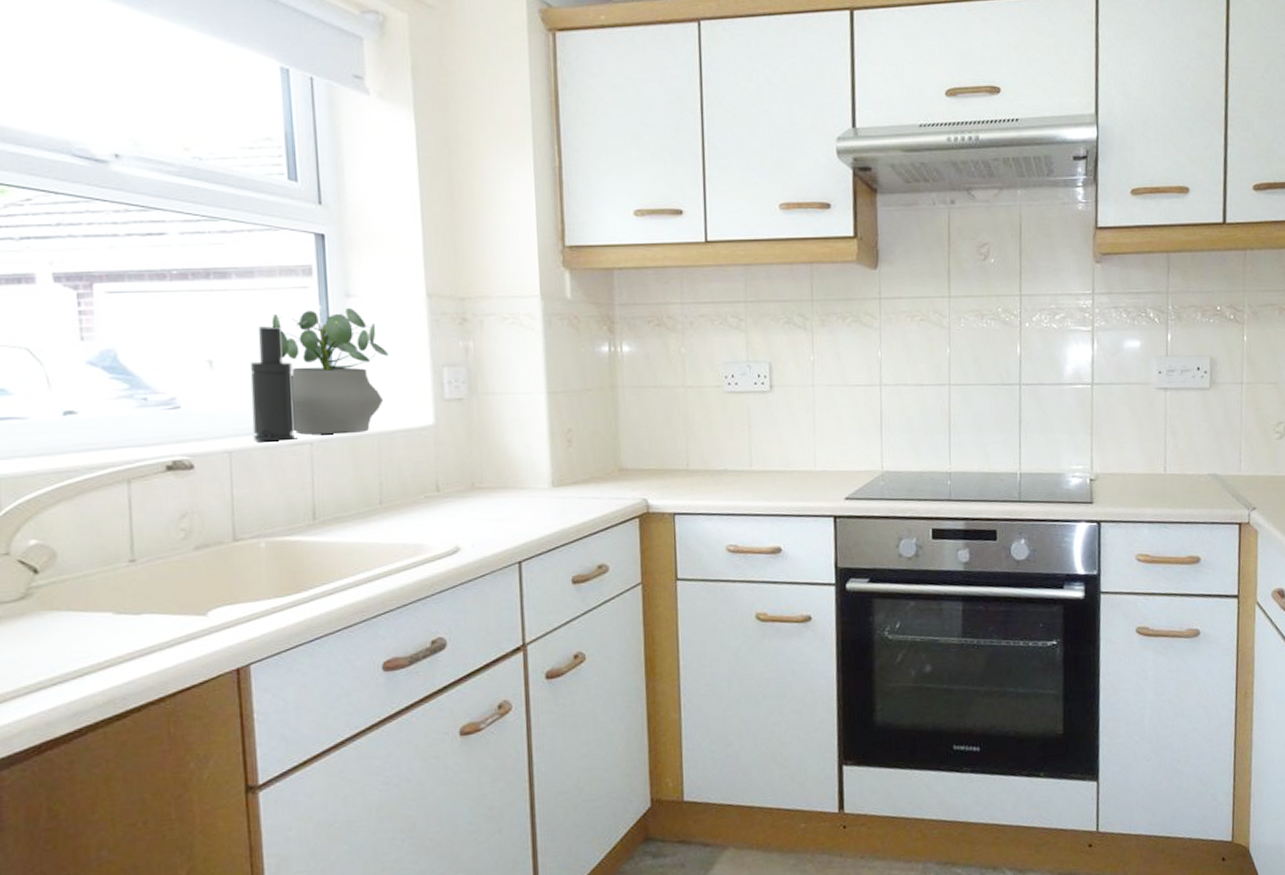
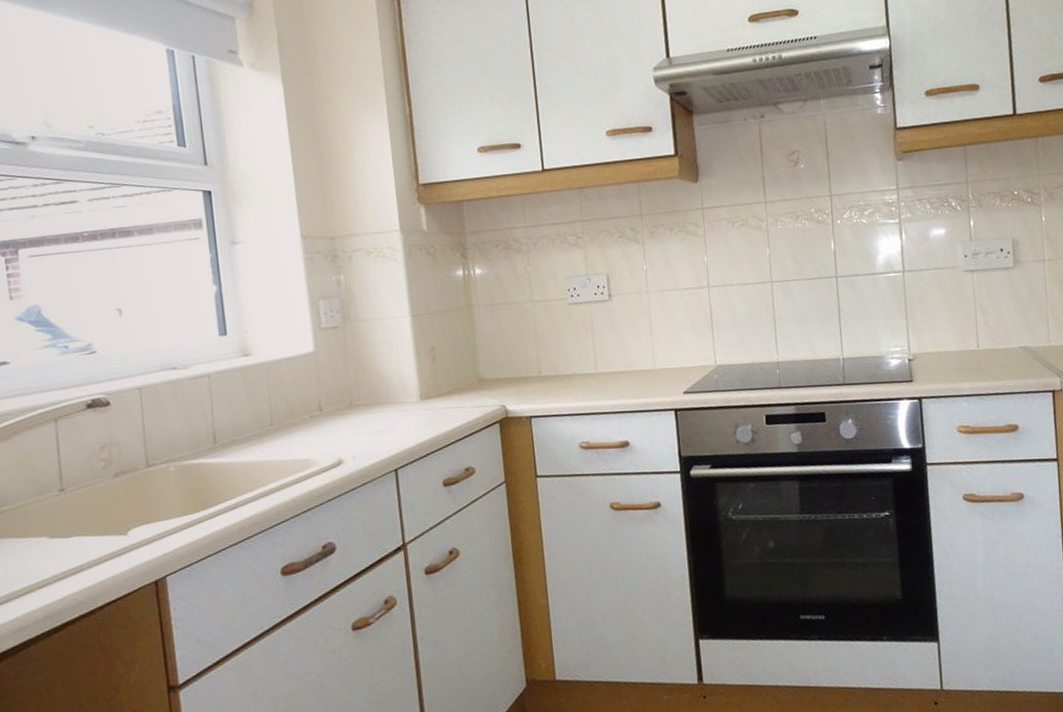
soap dispenser: present [249,326,295,442] -> none [153,274,195,378]
potted plant: present [271,308,388,435] -> none [170,254,271,368]

